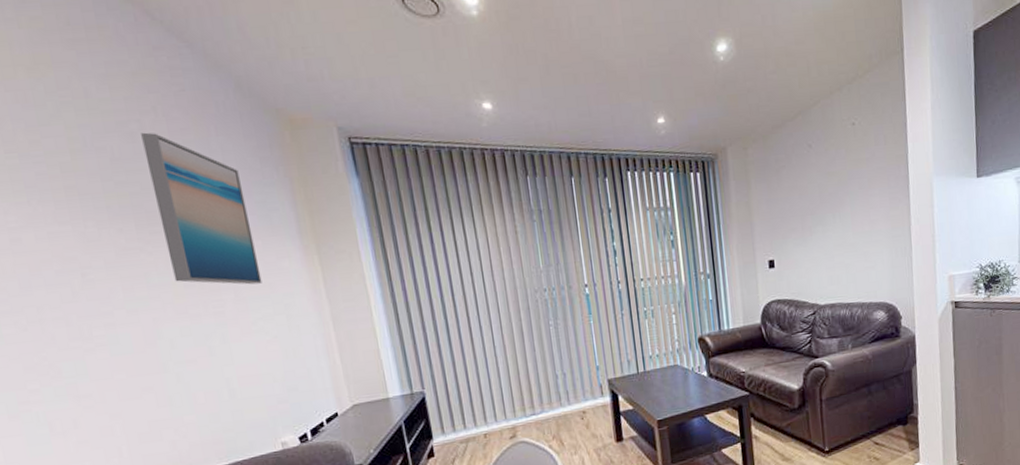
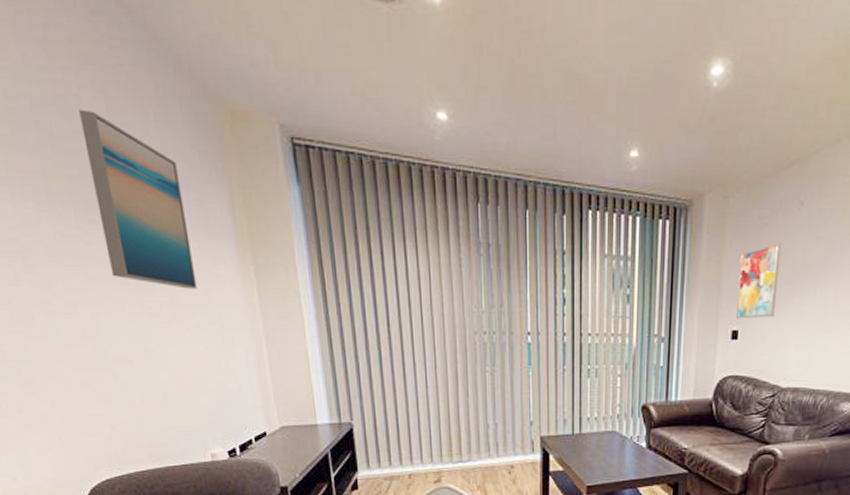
wall art: none [765,181,803,250] -> present [736,243,781,319]

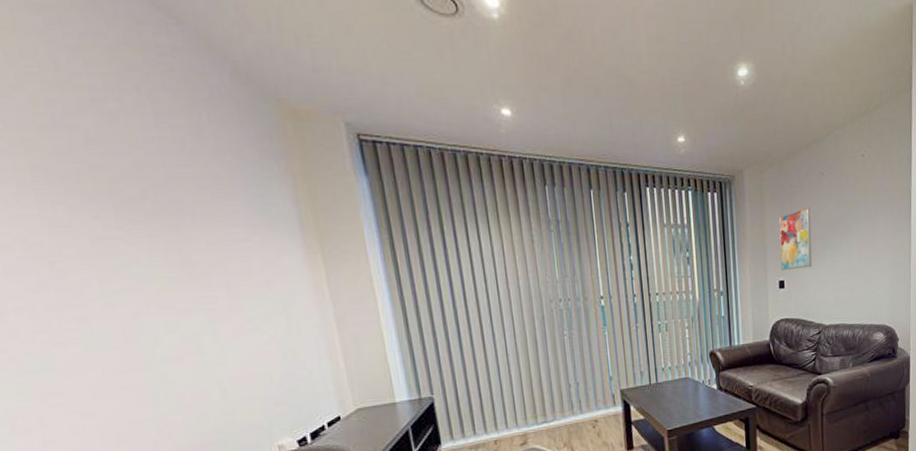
wall art: present [79,109,197,289] -> none [121,113,259,282]

